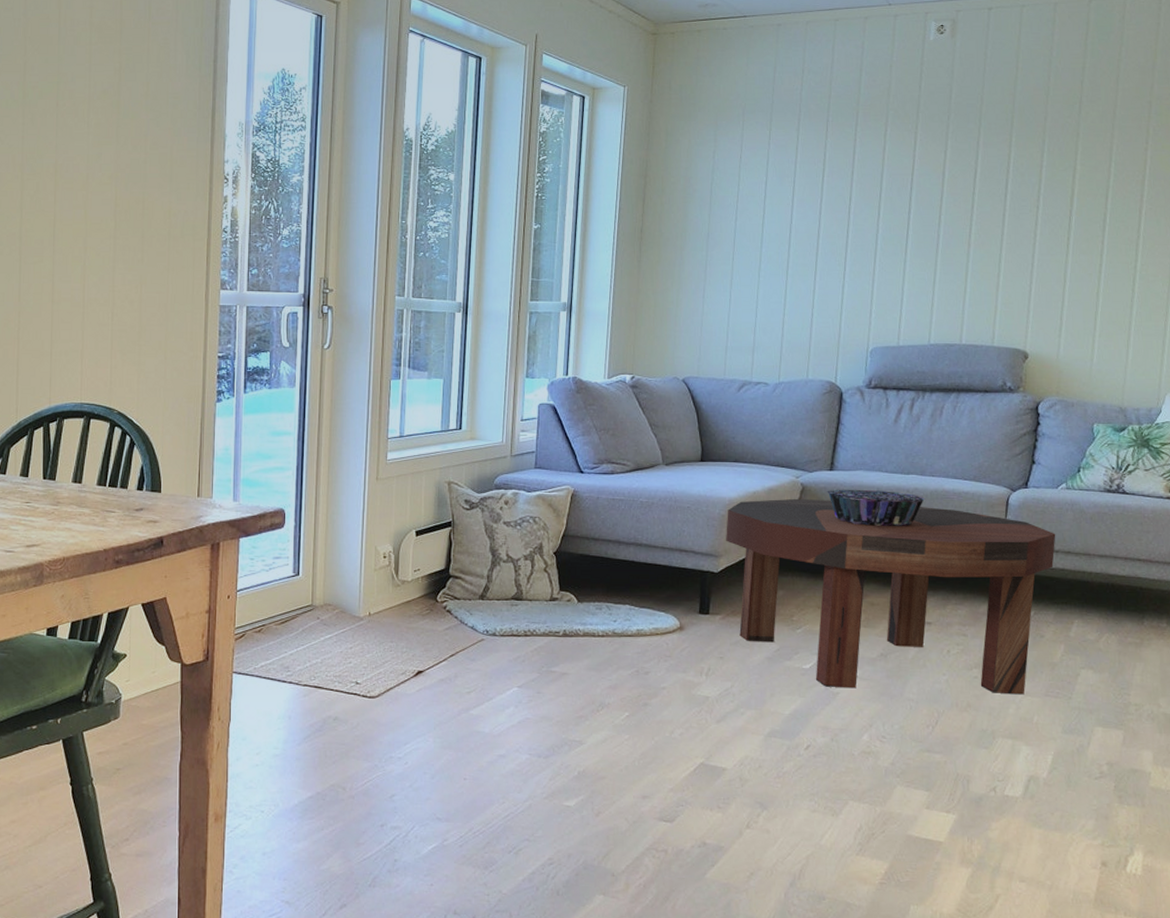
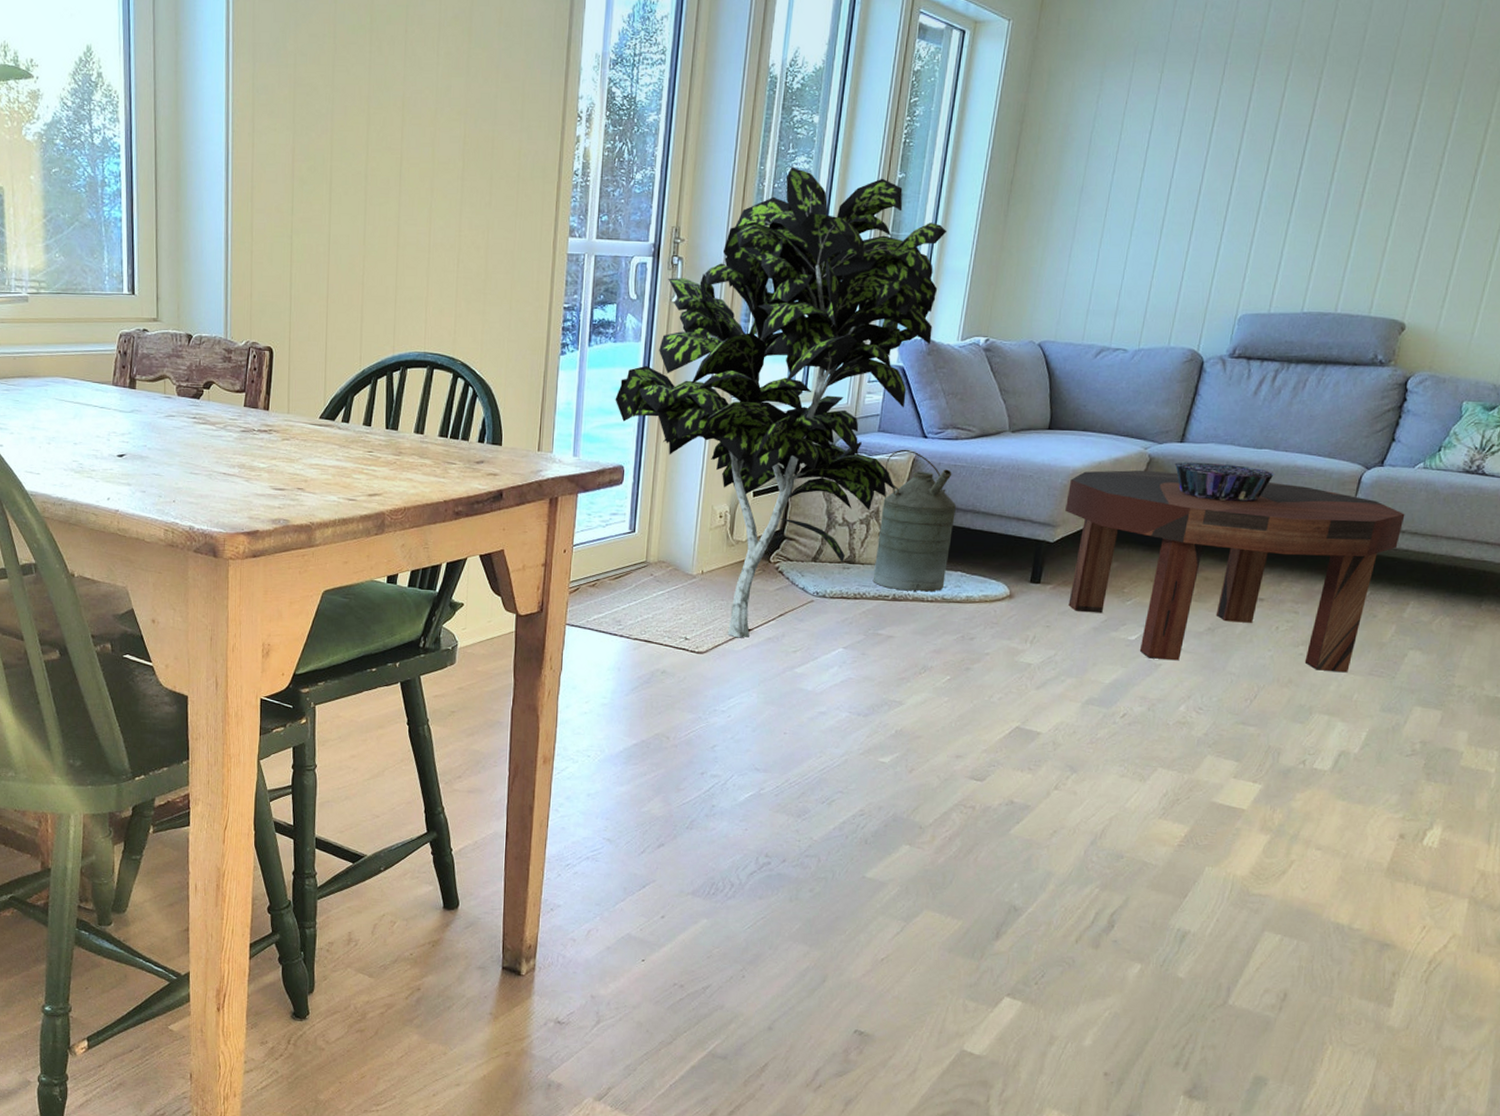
indoor plant: none [272,220,585,681] -> present [615,166,947,638]
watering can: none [541,484,618,627] -> present [872,449,956,592]

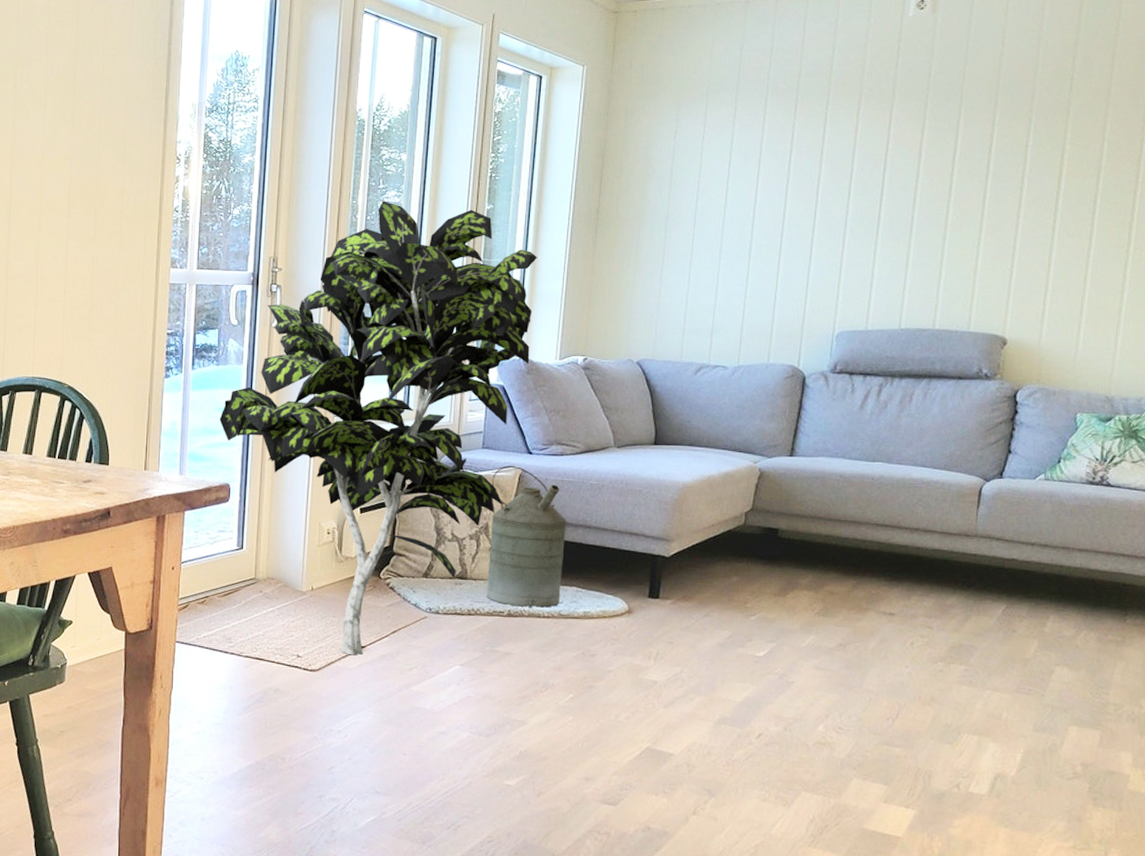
coffee table: present [1065,470,1405,673] -> none [679,483,1032,690]
decorative bowl: present [1174,461,1276,502] -> none [786,475,892,515]

